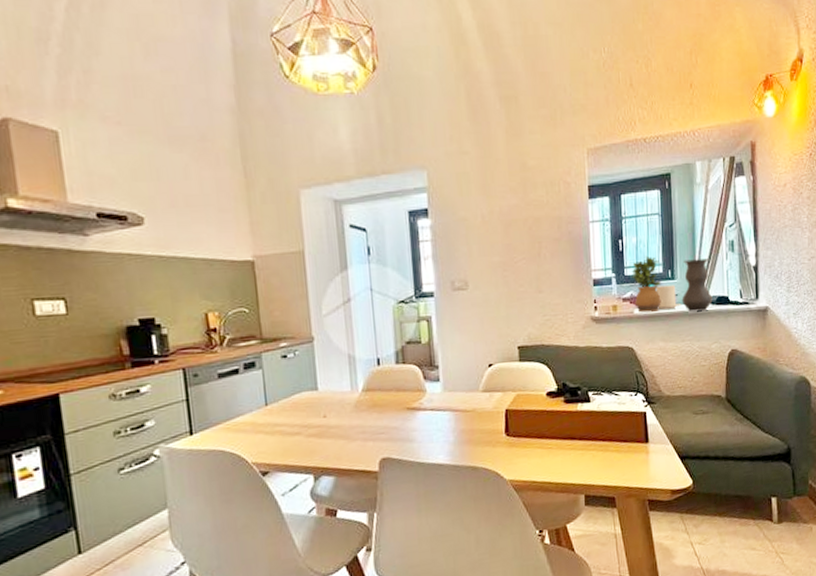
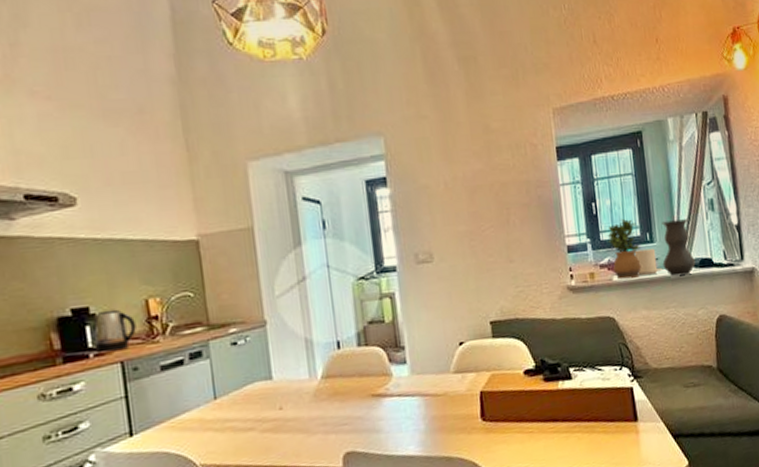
kettle: none [157,321,197,360] -> present [92,309,136,353]

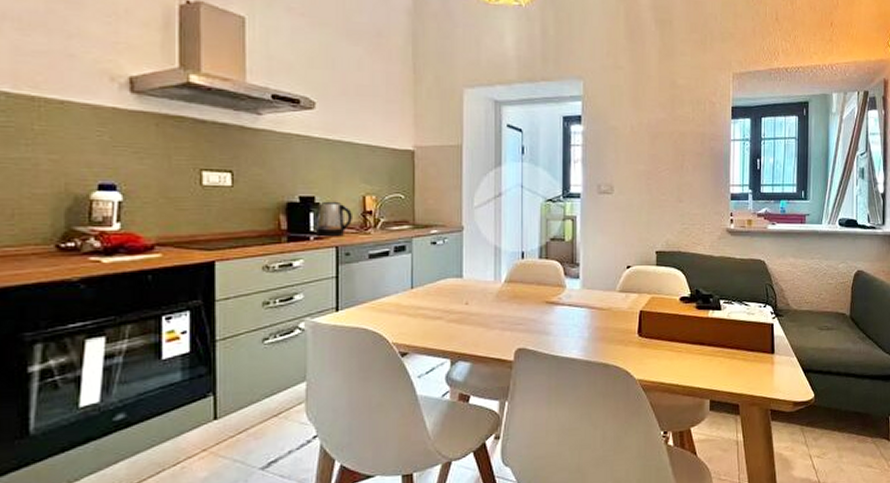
potted plant: present [607,218,641,280] -> none [767,175,795,230]
candle: present [635,248,663,276] -> none [790,205,813,227]
vase: present [662,219,696,277] -> none [813,183,842,232]

